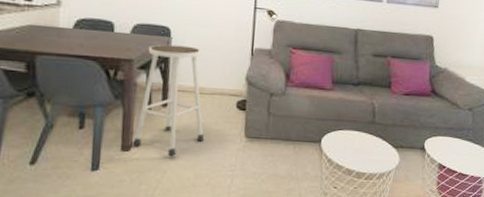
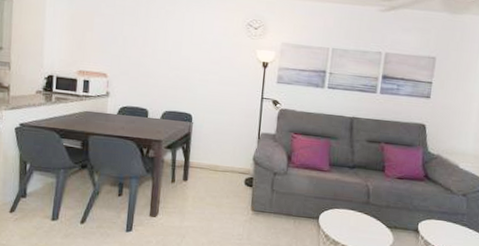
stool: present [132,44,205,156] -> none [159,128,218,223]

